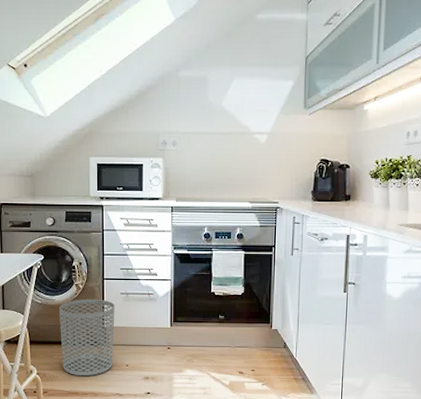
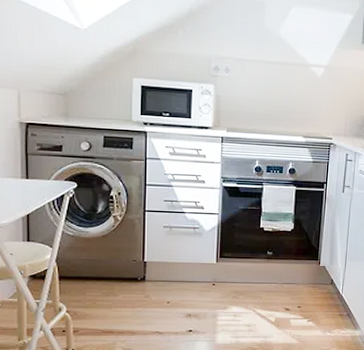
waste bin: present [59,299,115,377] -> none [94,231,157,314]

